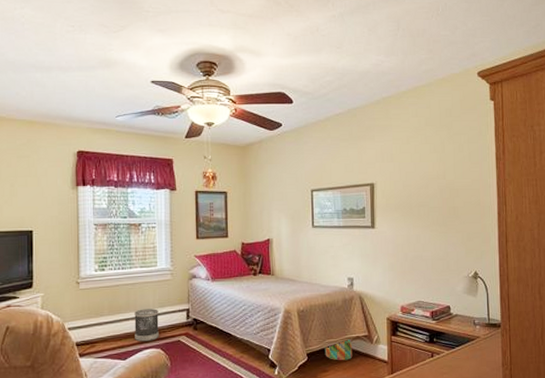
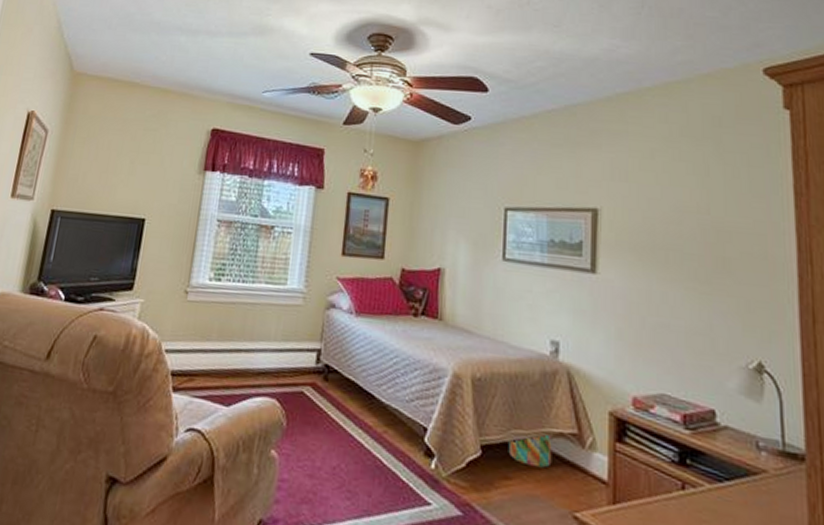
wastebasket: present [134,309,159,342] -> none [245,339,281,386]

